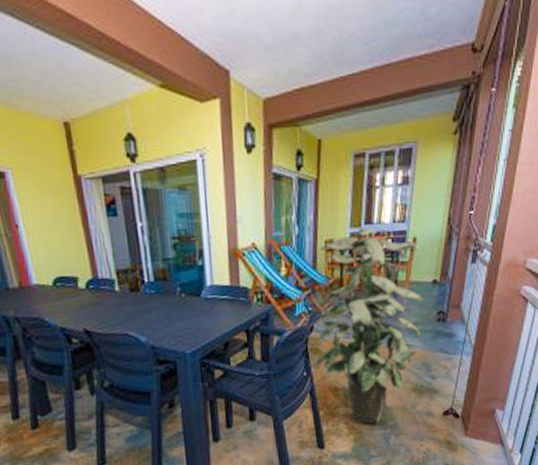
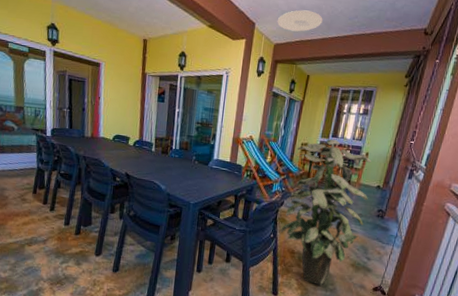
ceiling light: none [261,38,328,75] -> present [277,10,323,32]

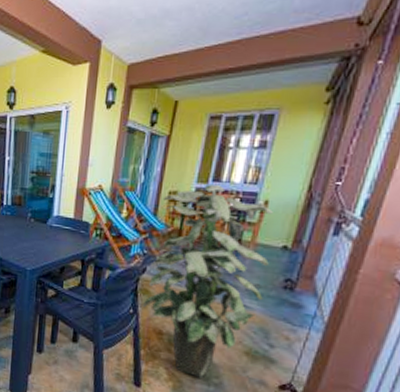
ceiling light: present [277,10,323,32] -> none [131,14,196,45]

